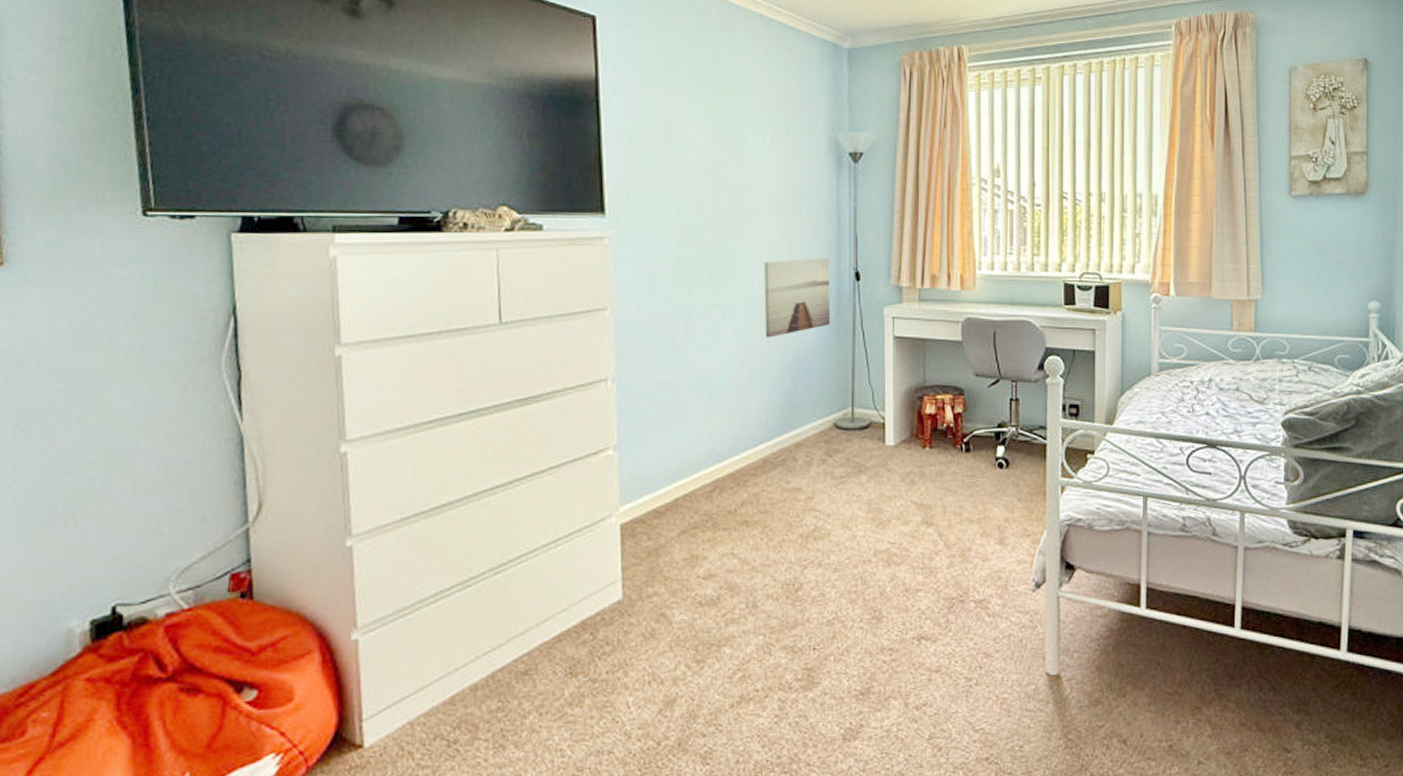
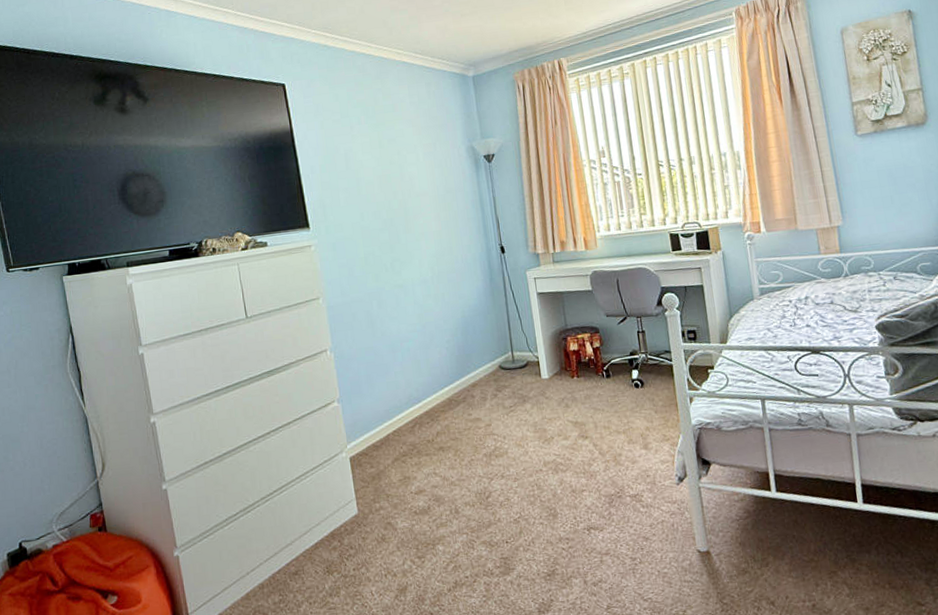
wall art: present [764,258,830,338] -> none [430,239,486,306]

